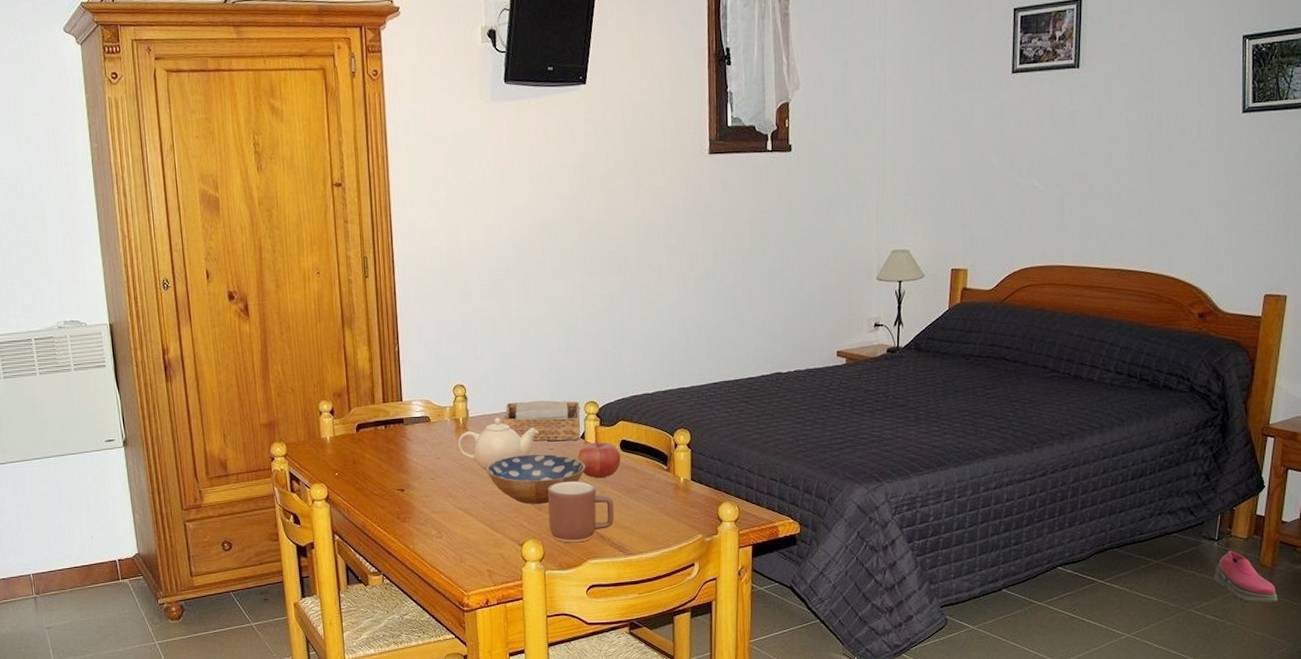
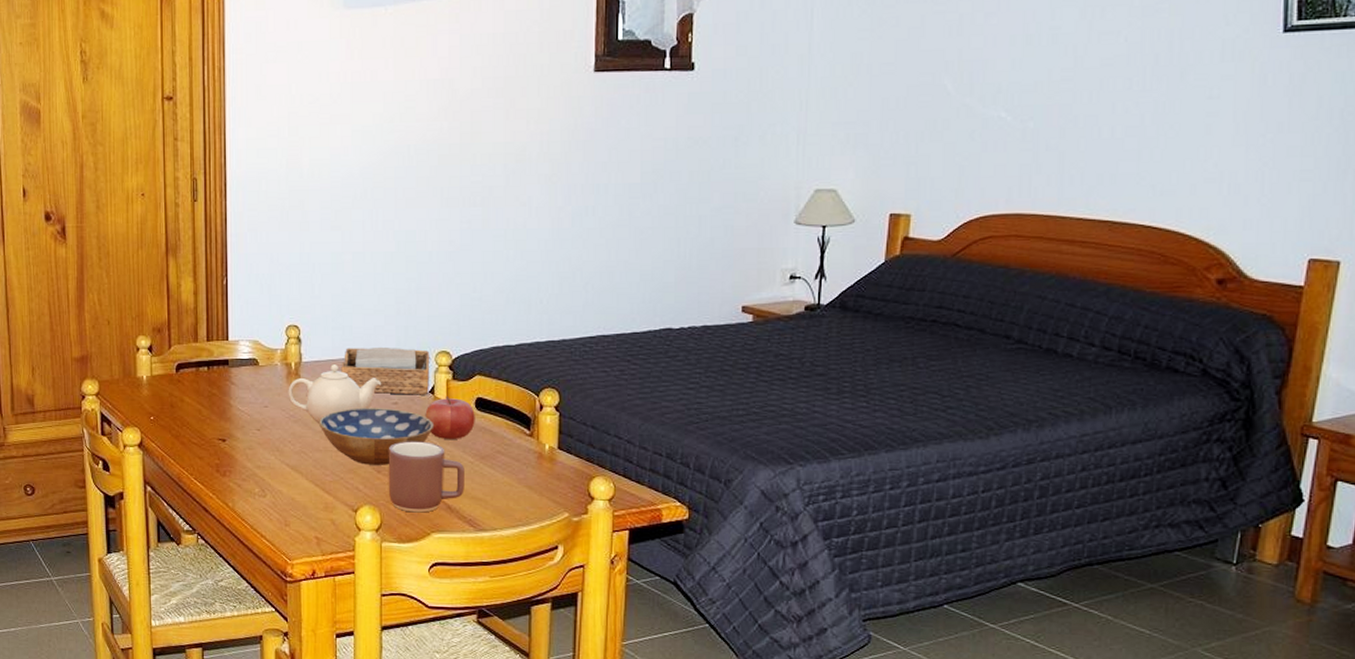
shoe: present [1214,551,1278,603] -> none [1231,579,1319,648]

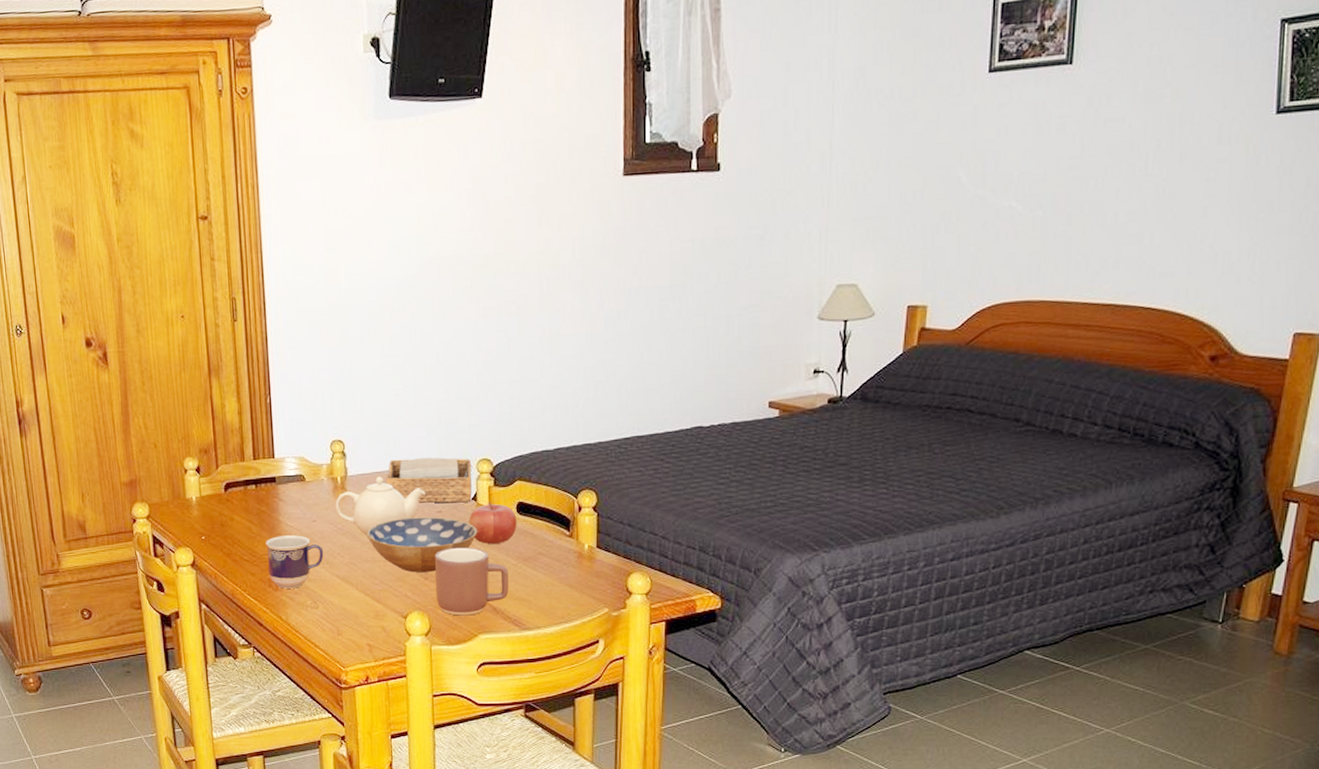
cup: none [215,420,274,475] -> present [266,535,324,589]

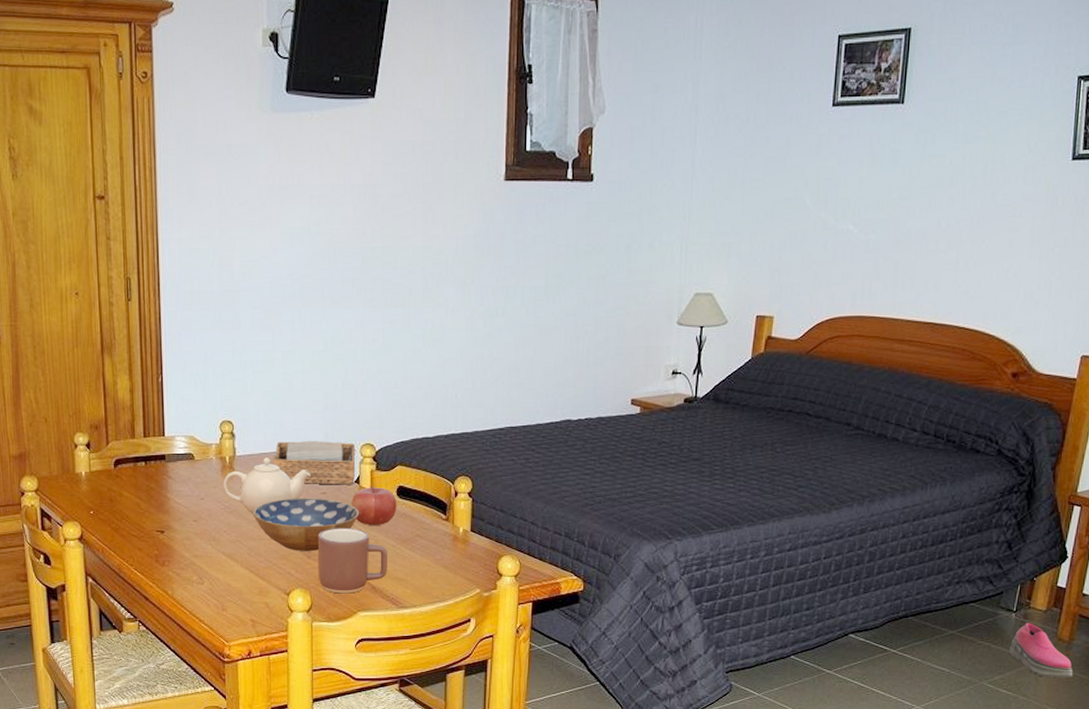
cup: present [266,535,324,589] -> none [154,512,211,564]
shoe: none [1216,635,1294,696] -> present [1010,623,1073,677]

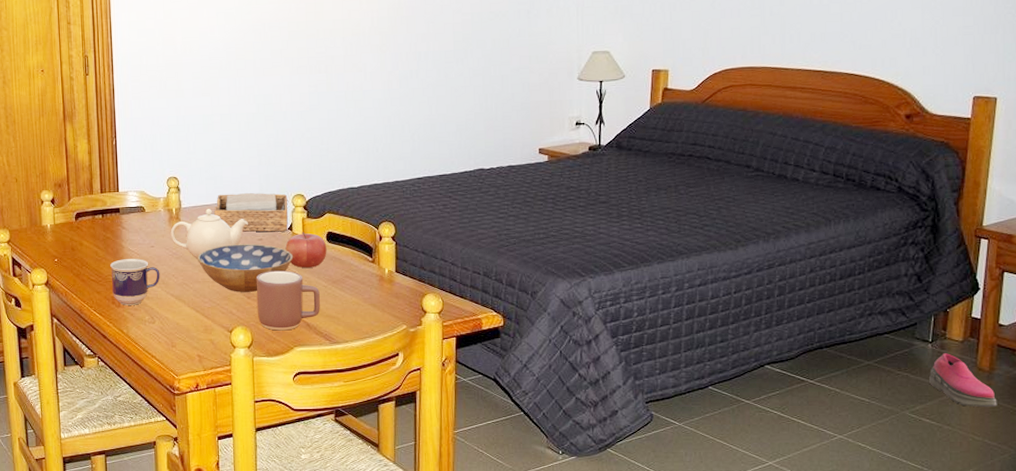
cup: none [154,512,211,564] -> present [110,259,160,305]

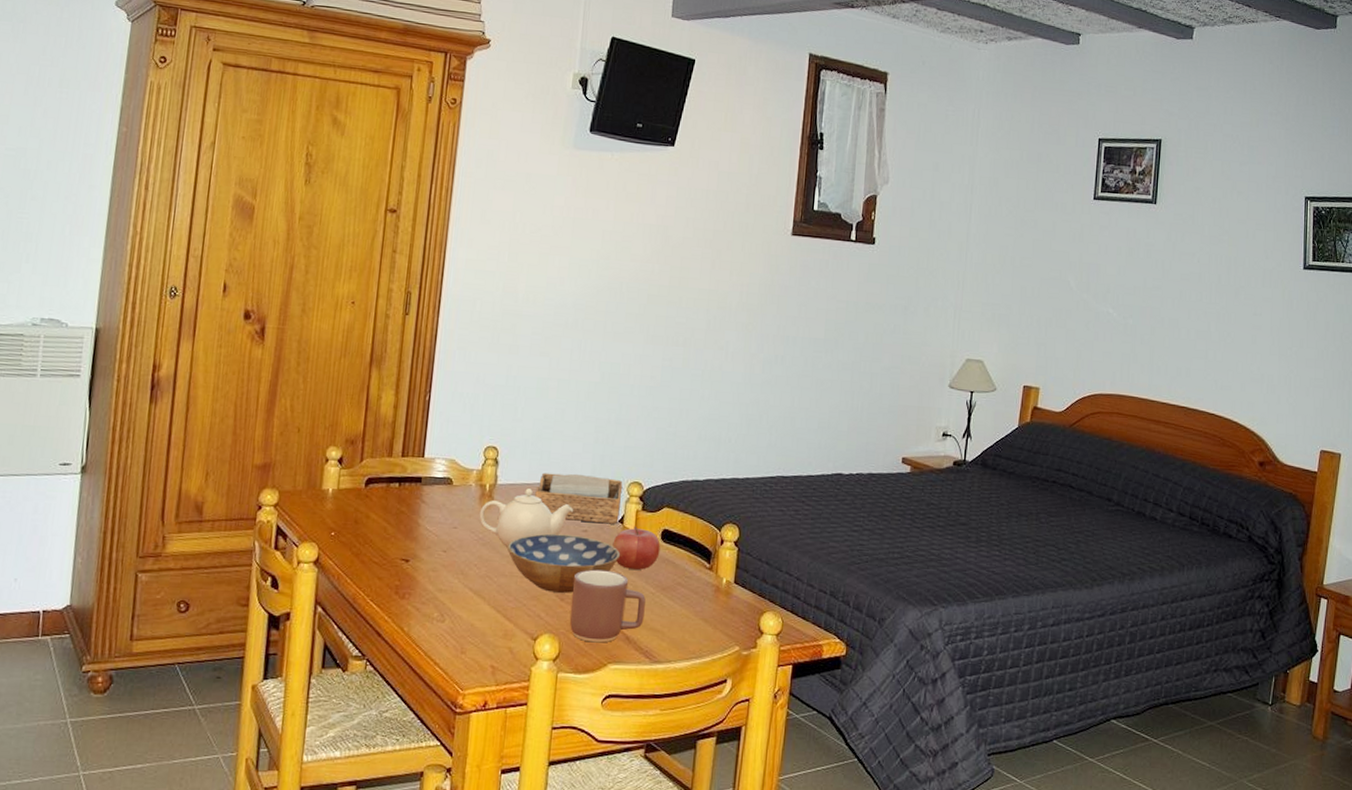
cup: present [110,259,160,305] -> none [397,539,460,598]
shoe: present [929,353,997,407] -> none [1267,718,1329,779]

